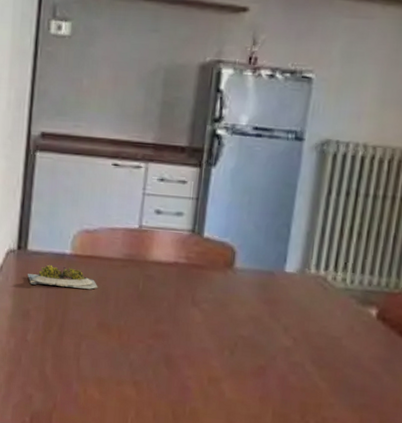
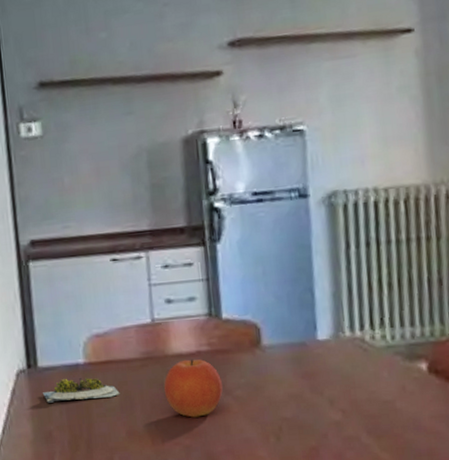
fruit: none [138,267,192,322] -> present [163,359,223,418]

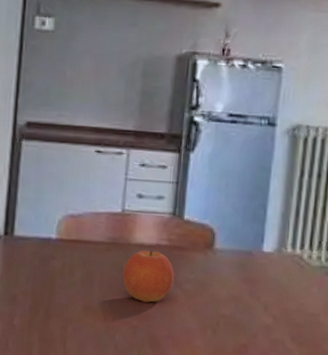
succulent plant: present [43,377,120,403] -> none [14,249,83,273]

